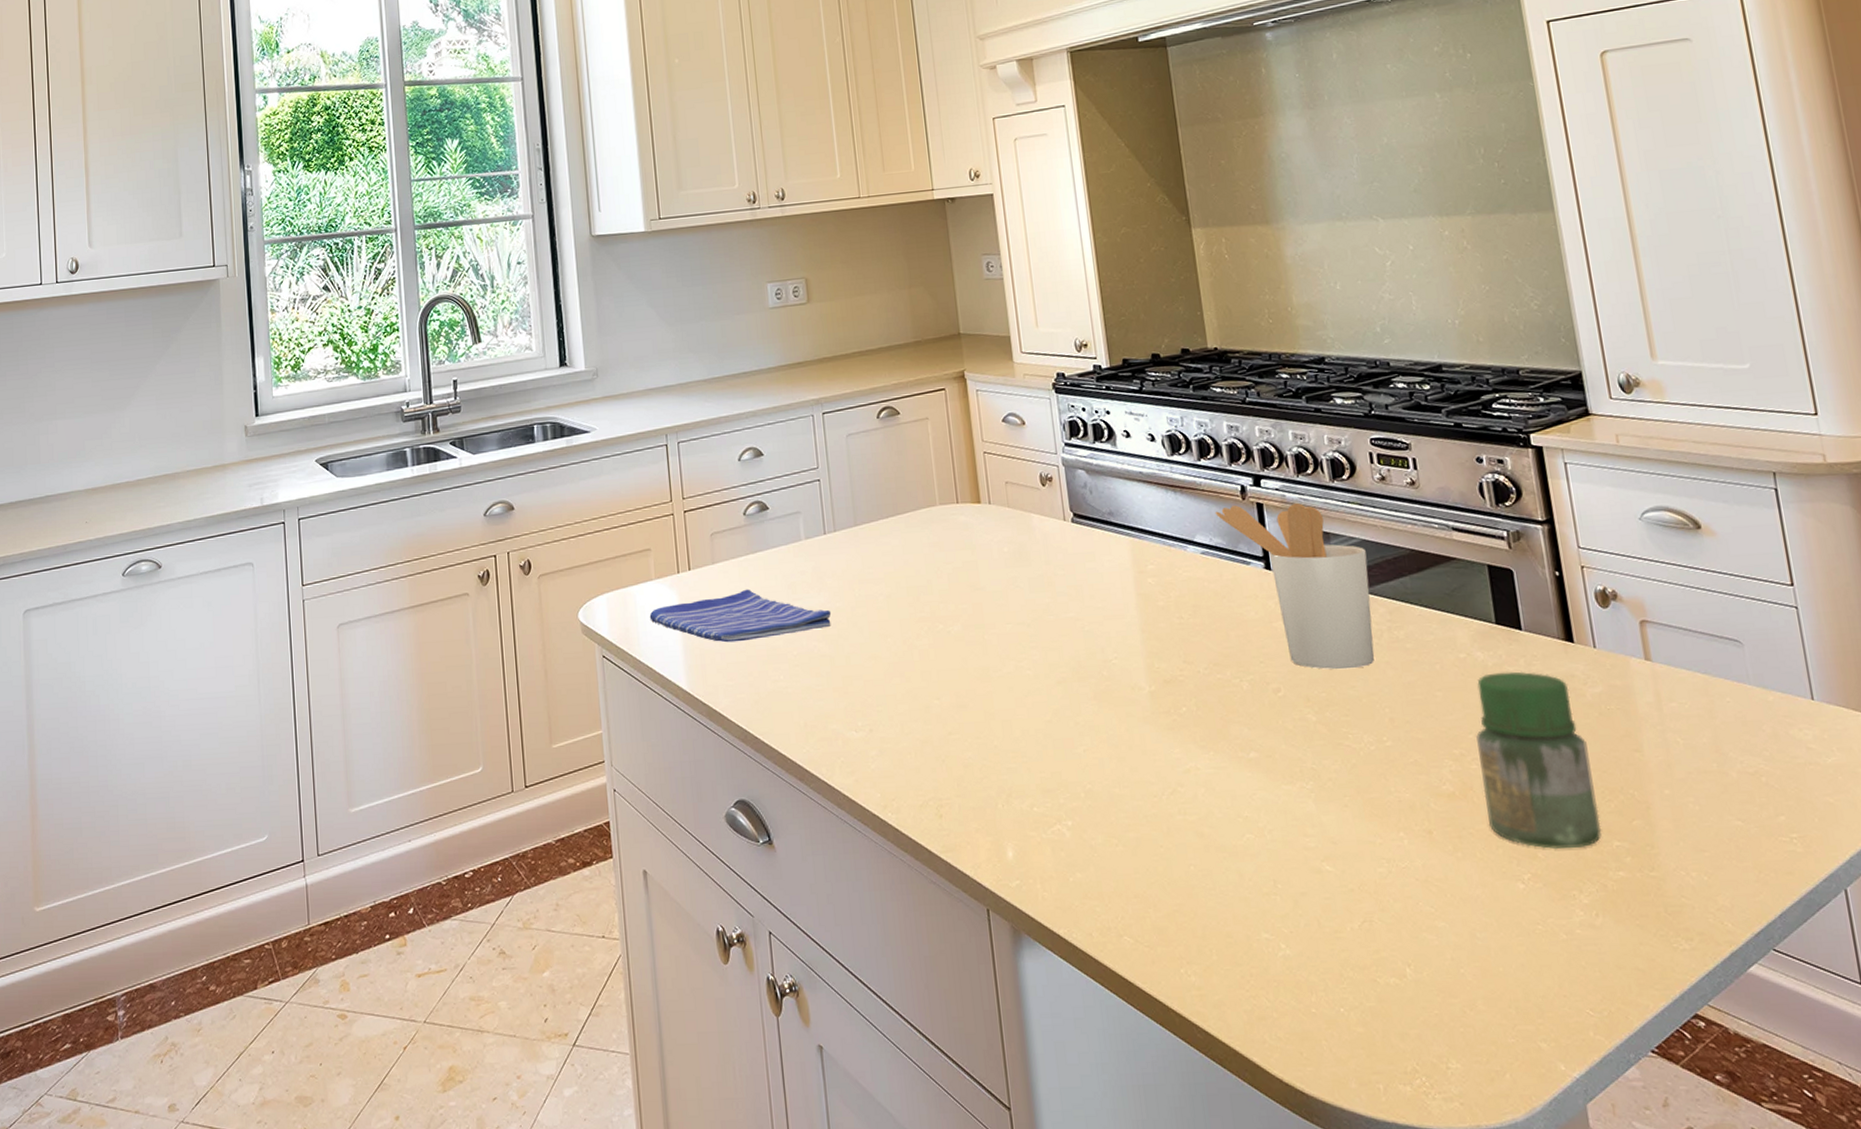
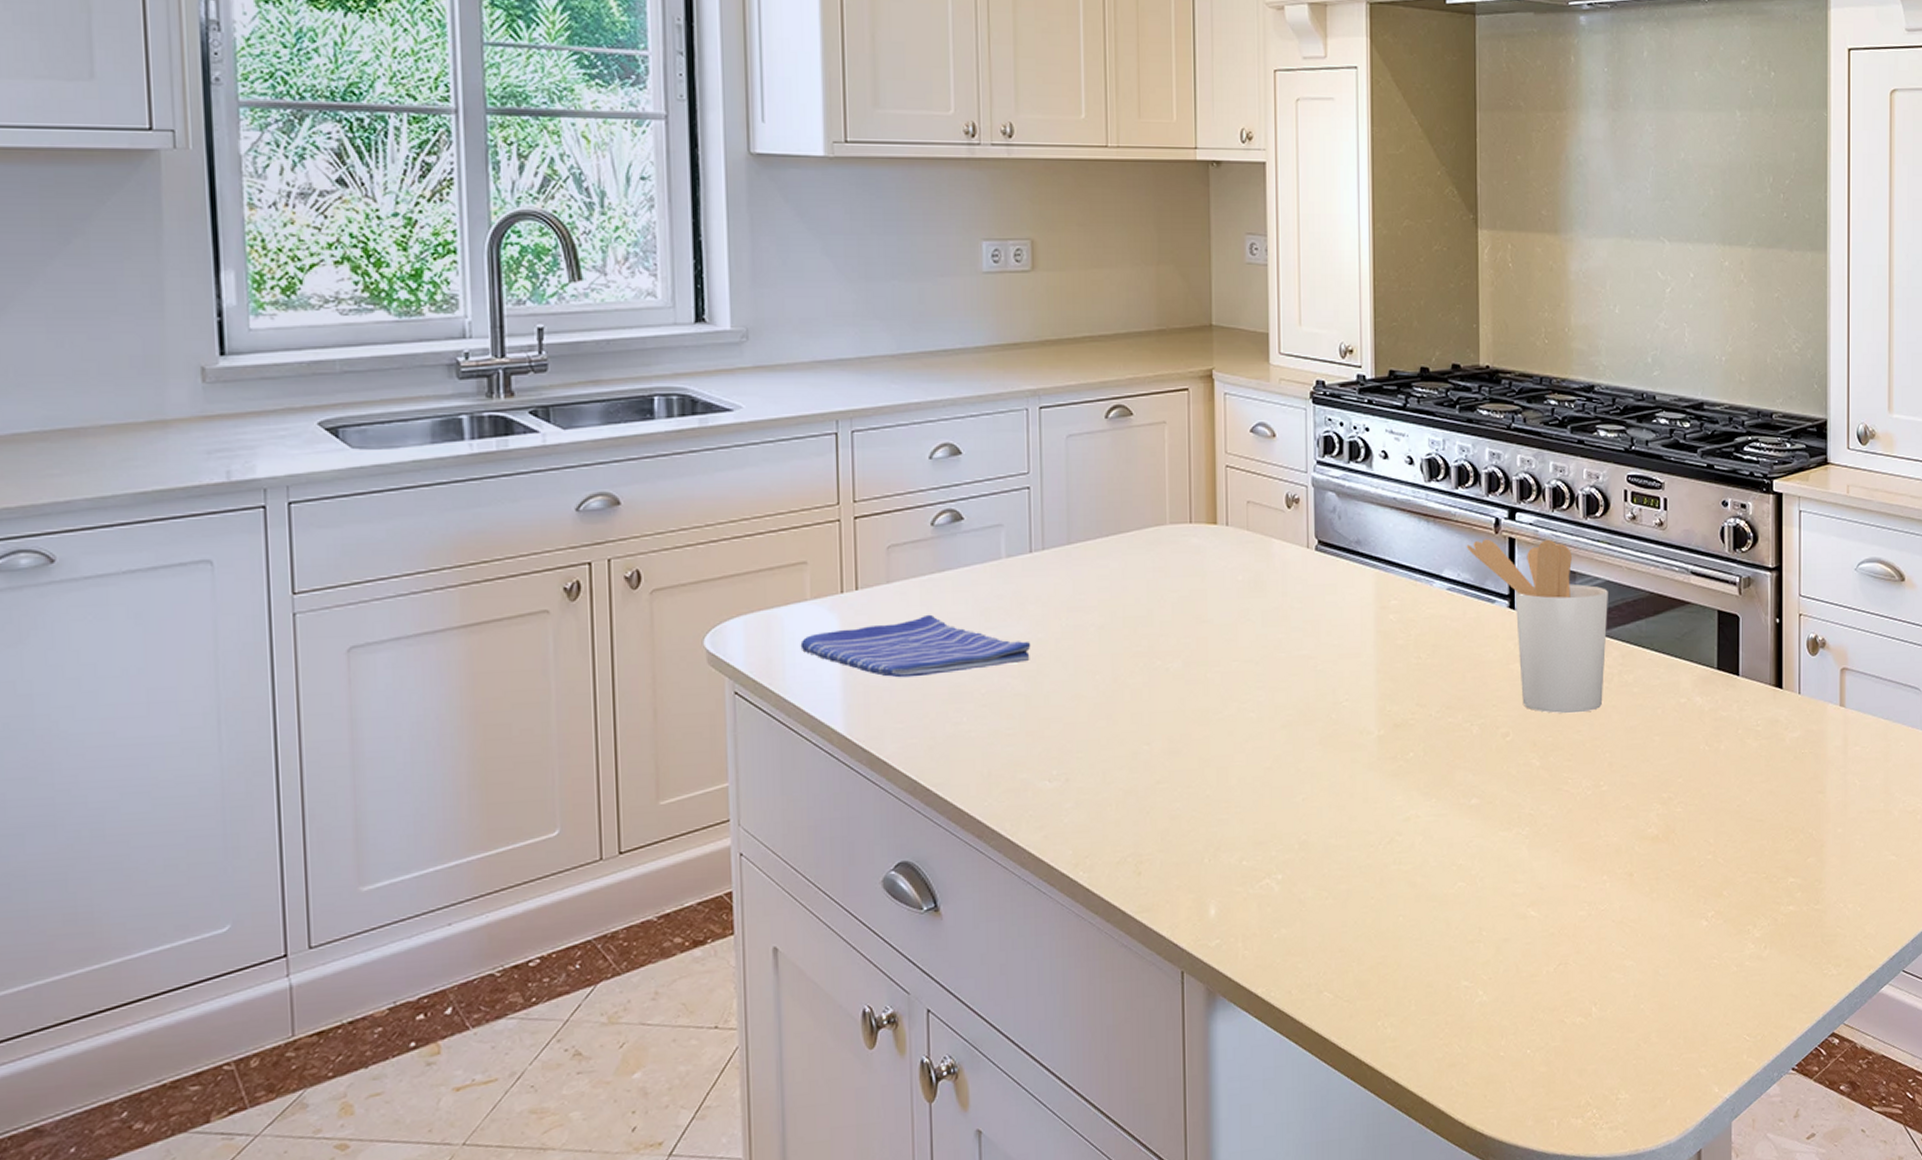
jar: present [1476,671,1602,850] -> none [1684,716,1781,888]

